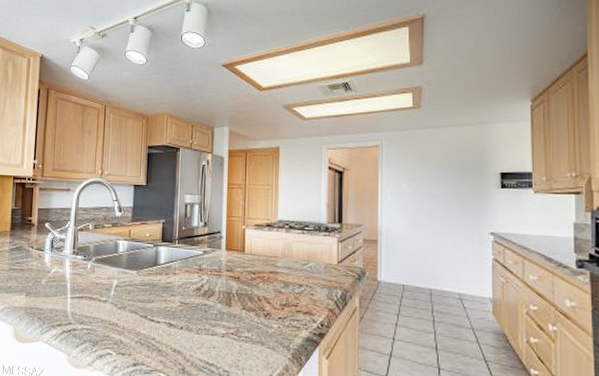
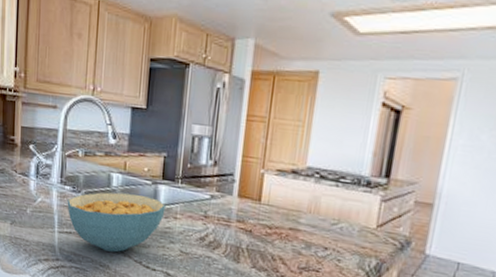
cereal bowl: none [79,257,166,310] -> present [67,192,166,252]

